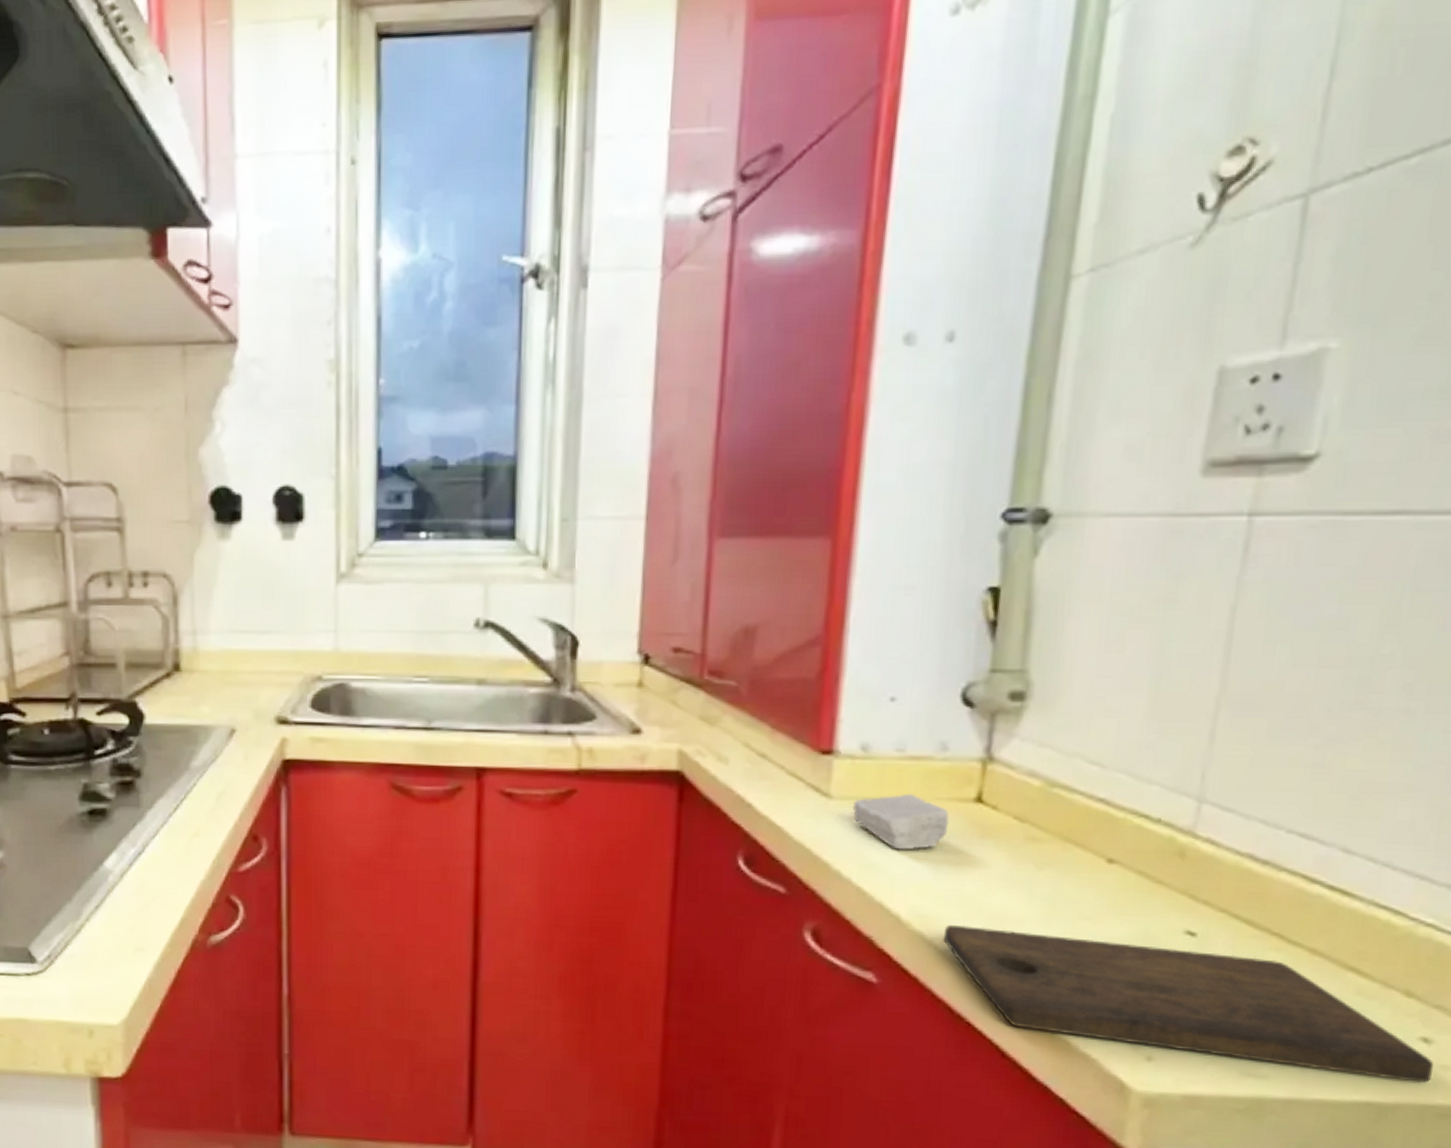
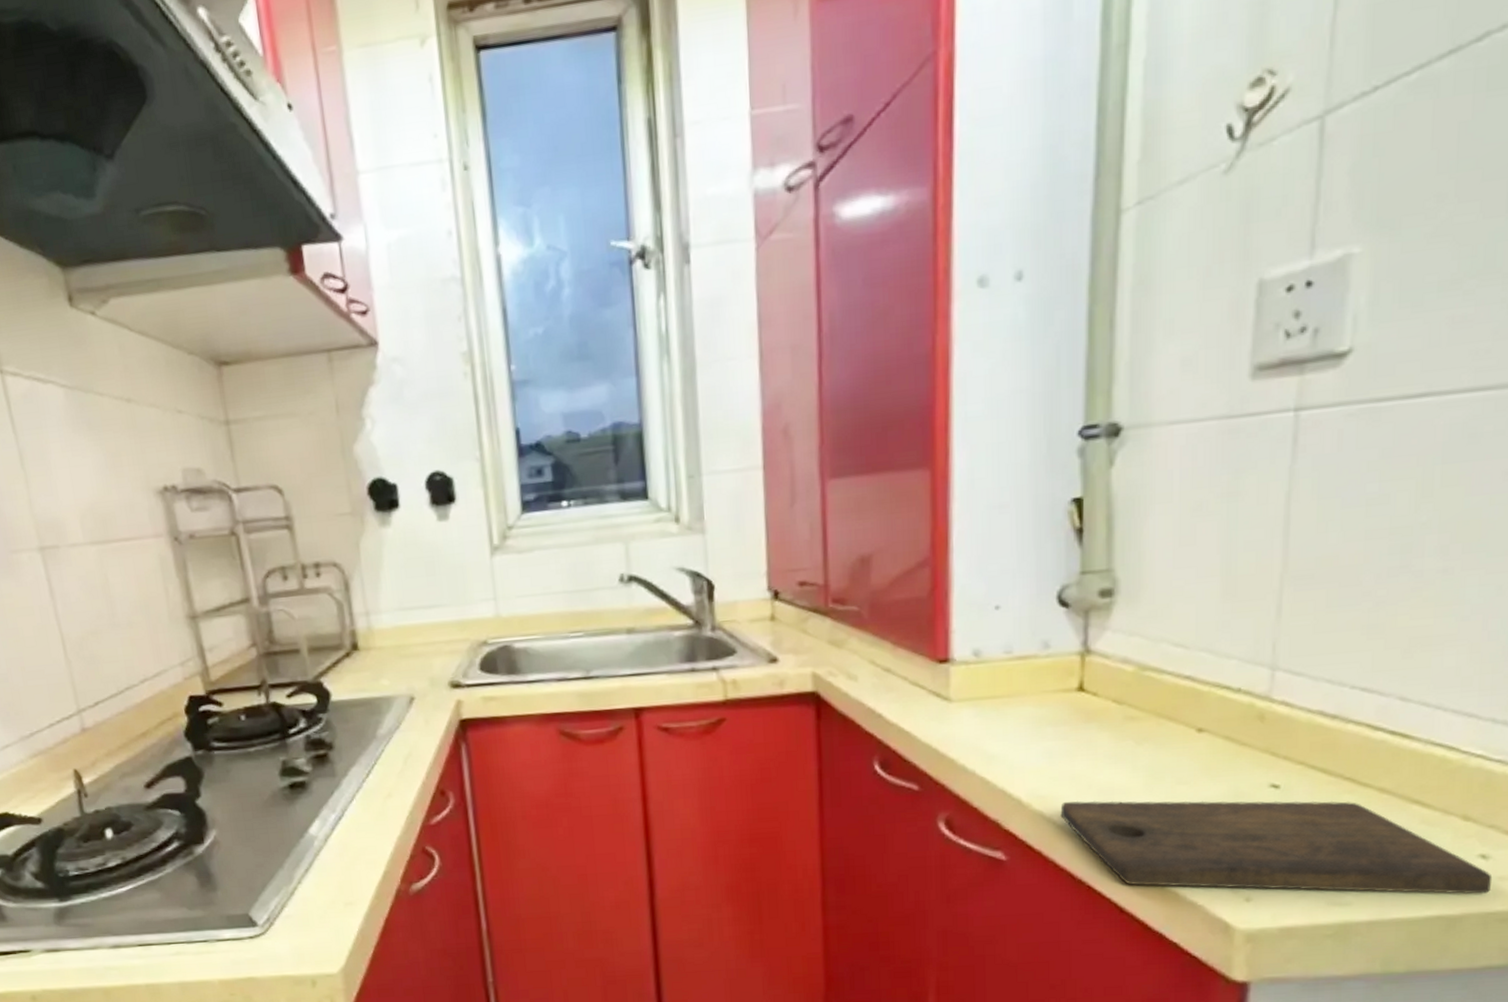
soap bar: present [852,793,950,850] -> none [970,689,1057,741]

